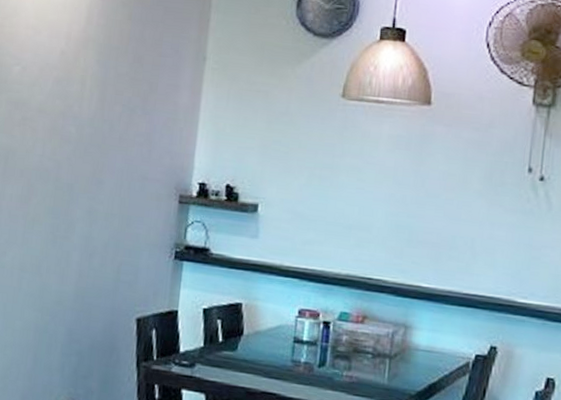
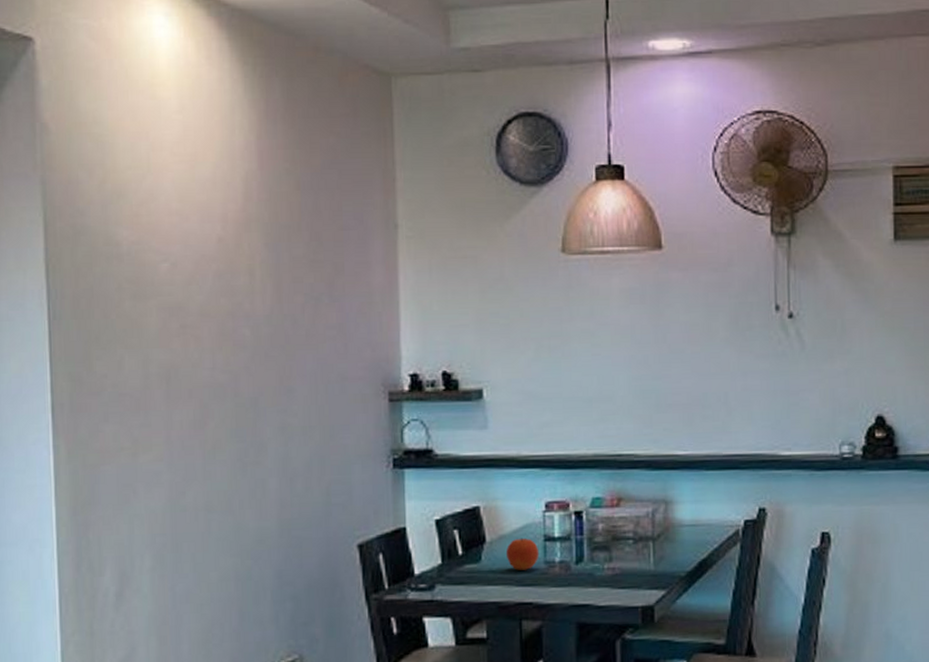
fruit: none [259,336,288,365] -> present [505,538,539,570]

